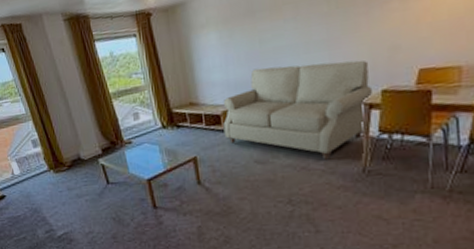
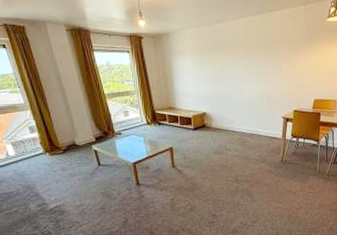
sofa: present [223,60,373,160] -> none [193,87,289,153]

